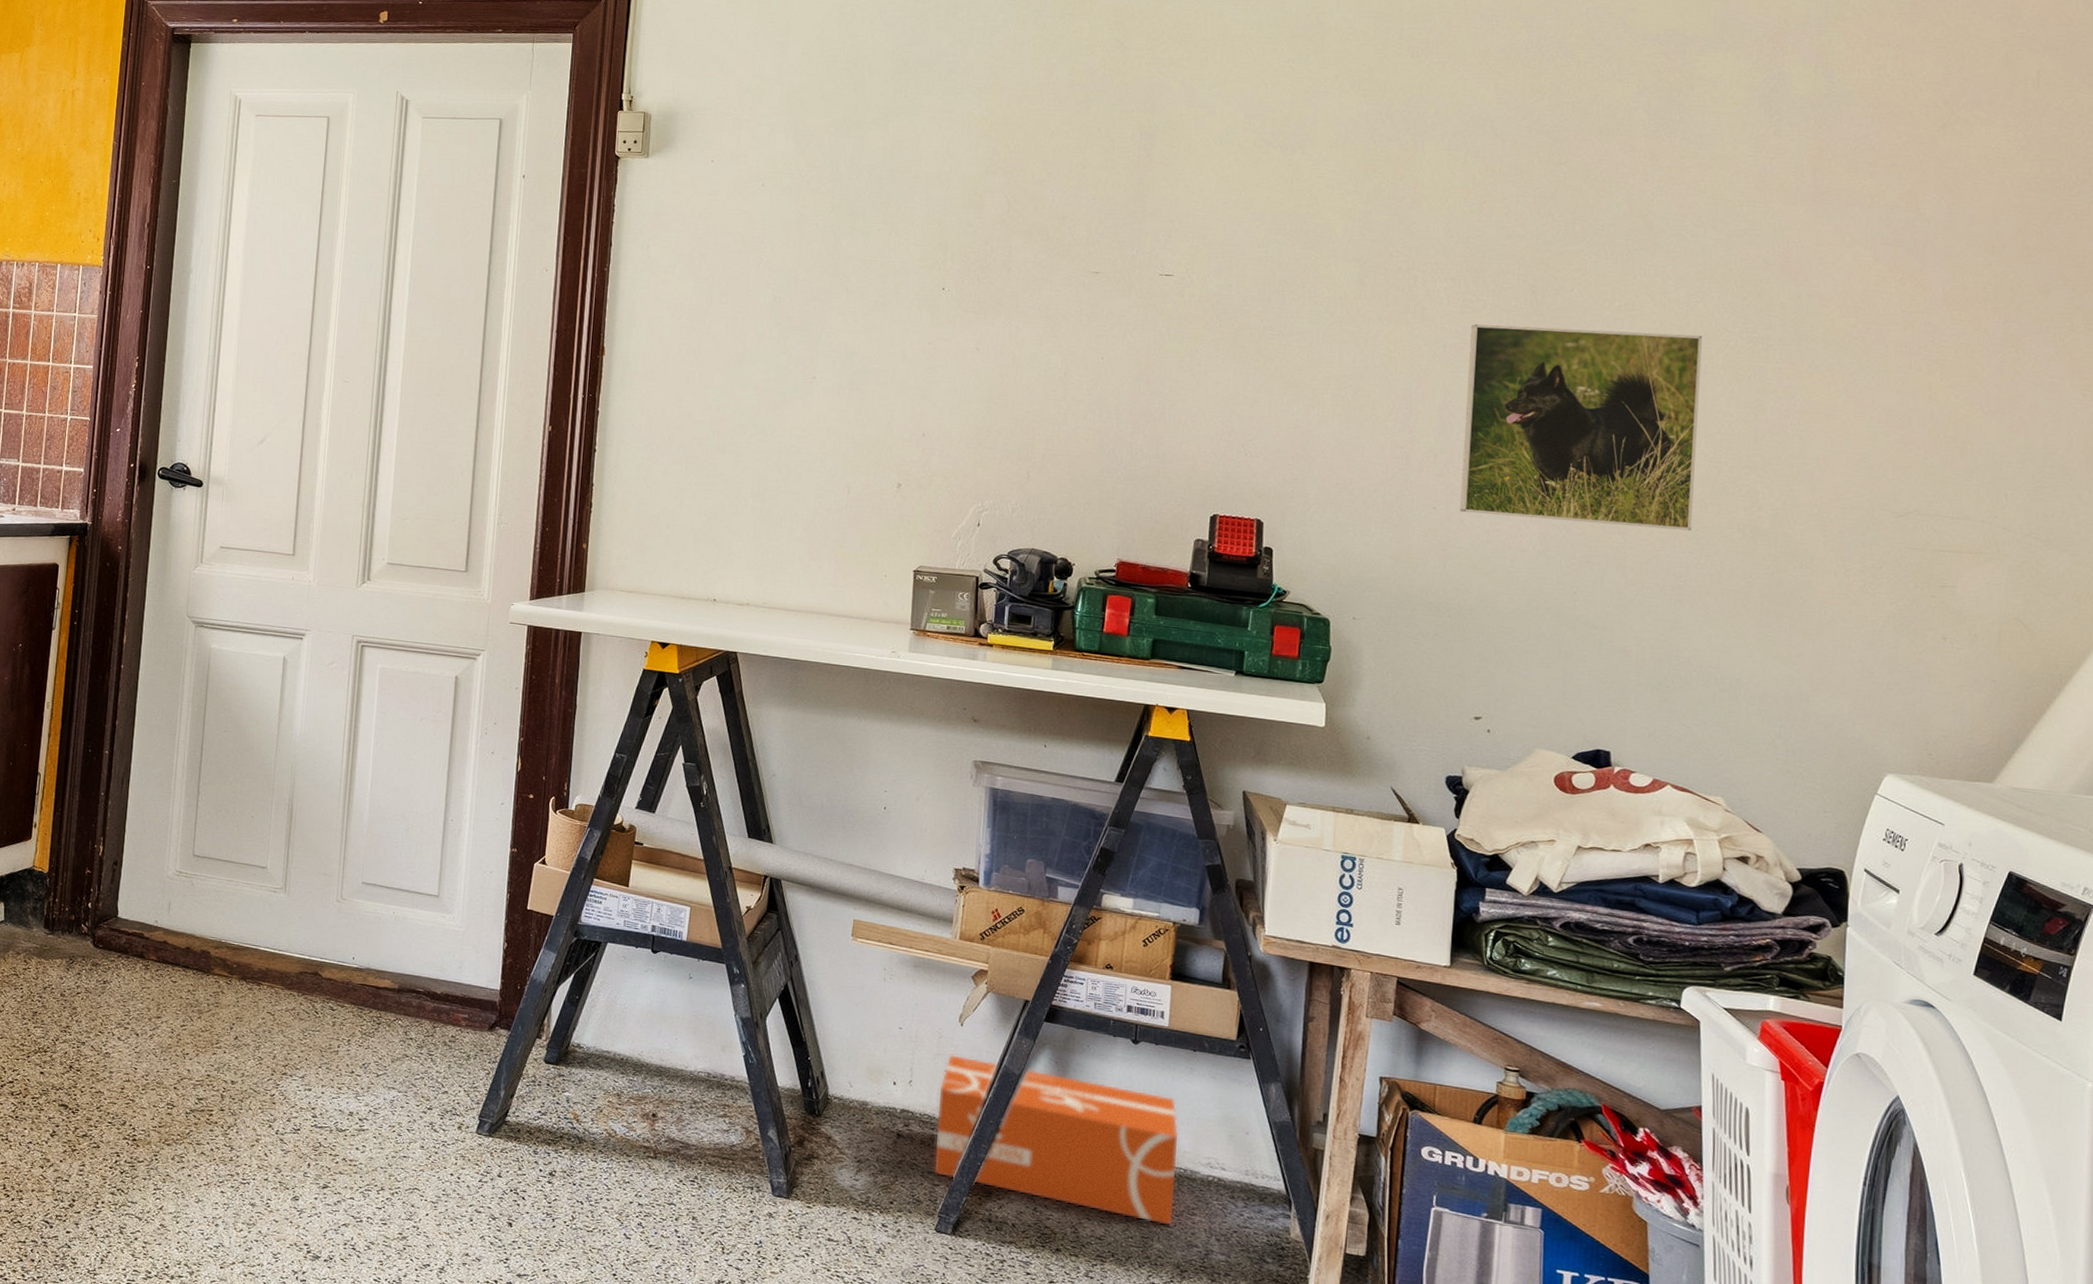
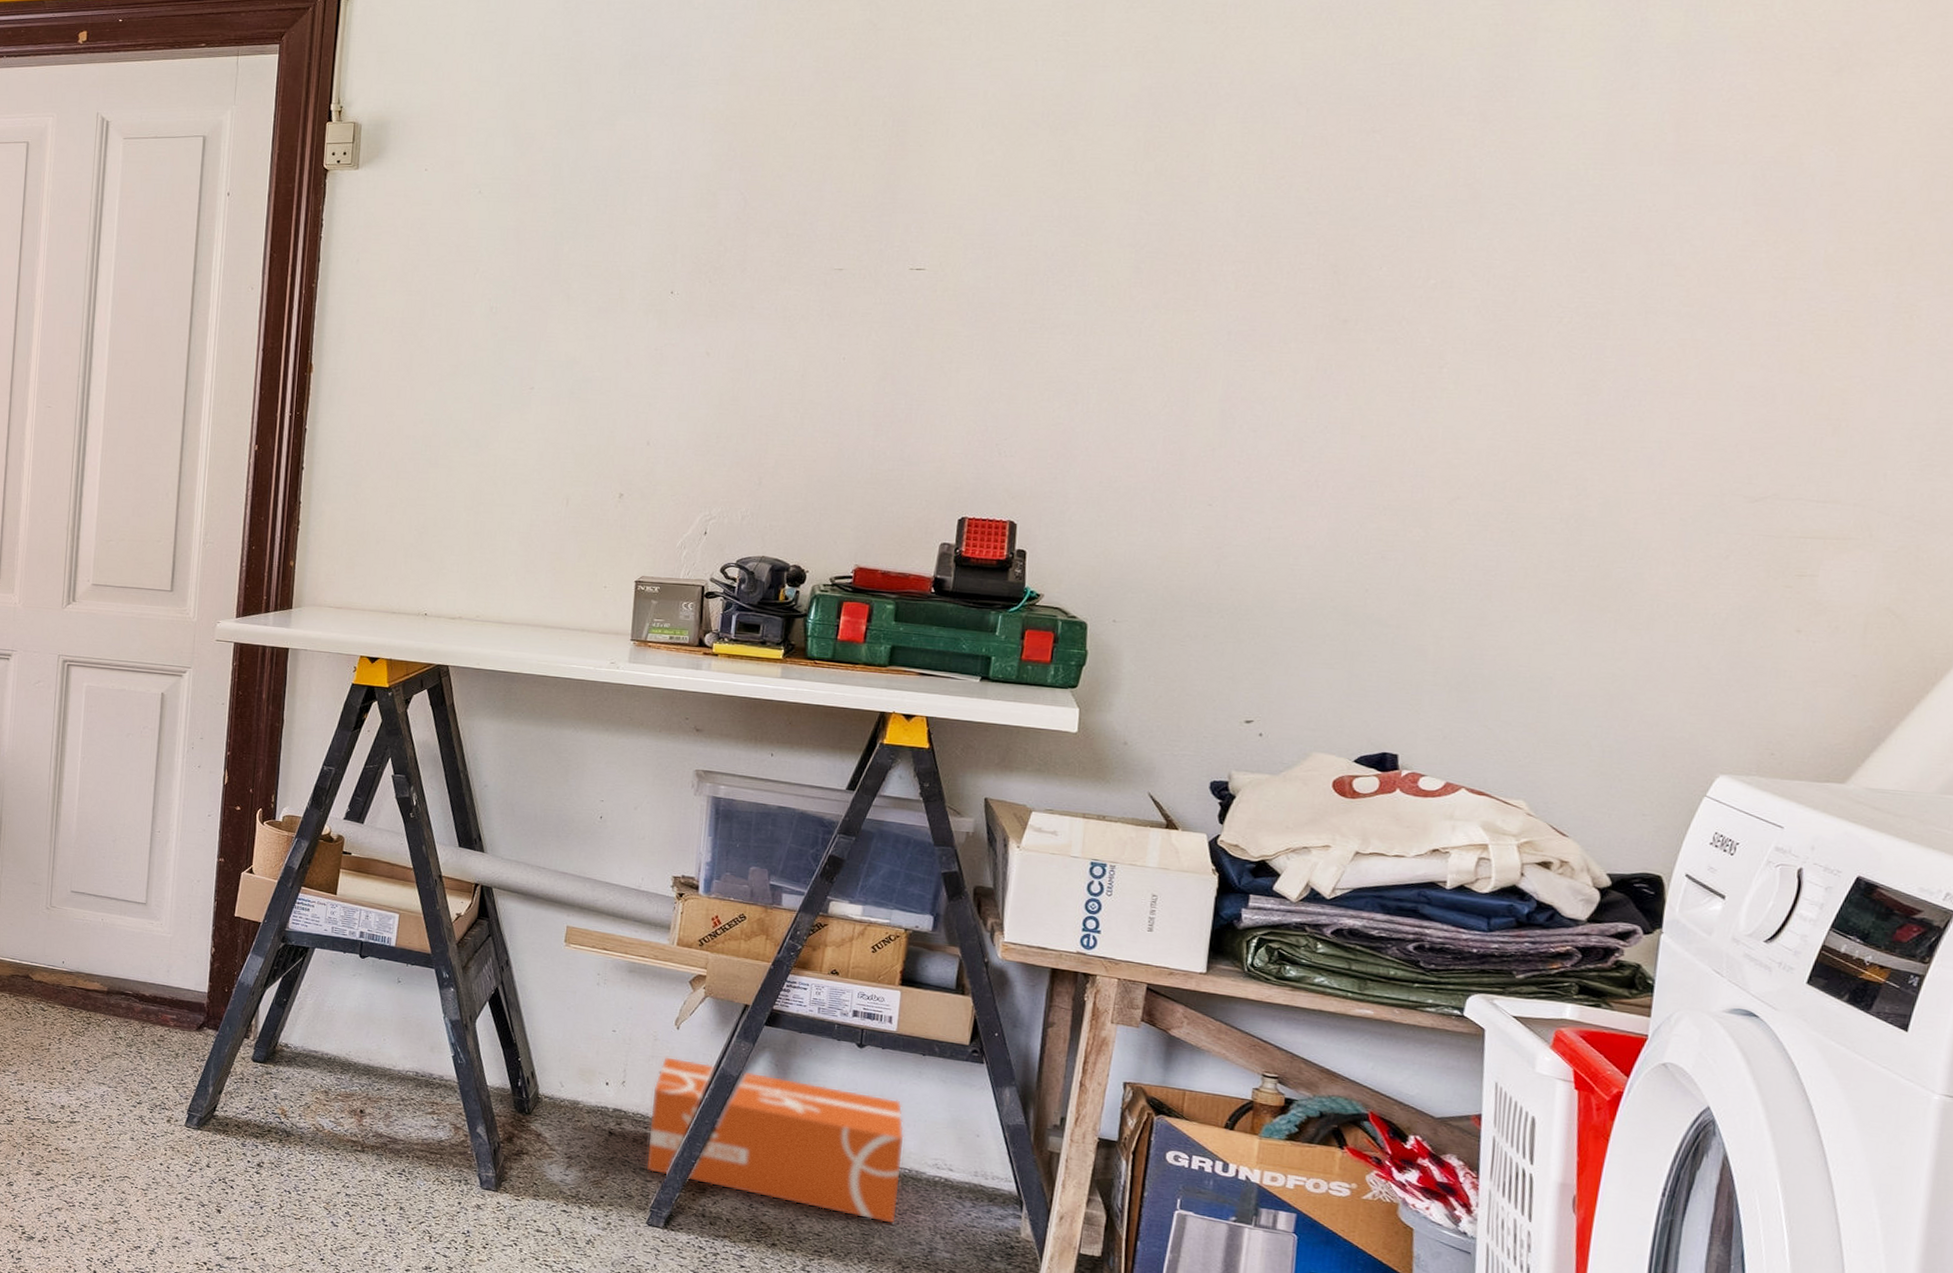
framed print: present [1460,324,1703,531] -> none [1238,309,1532,522]

